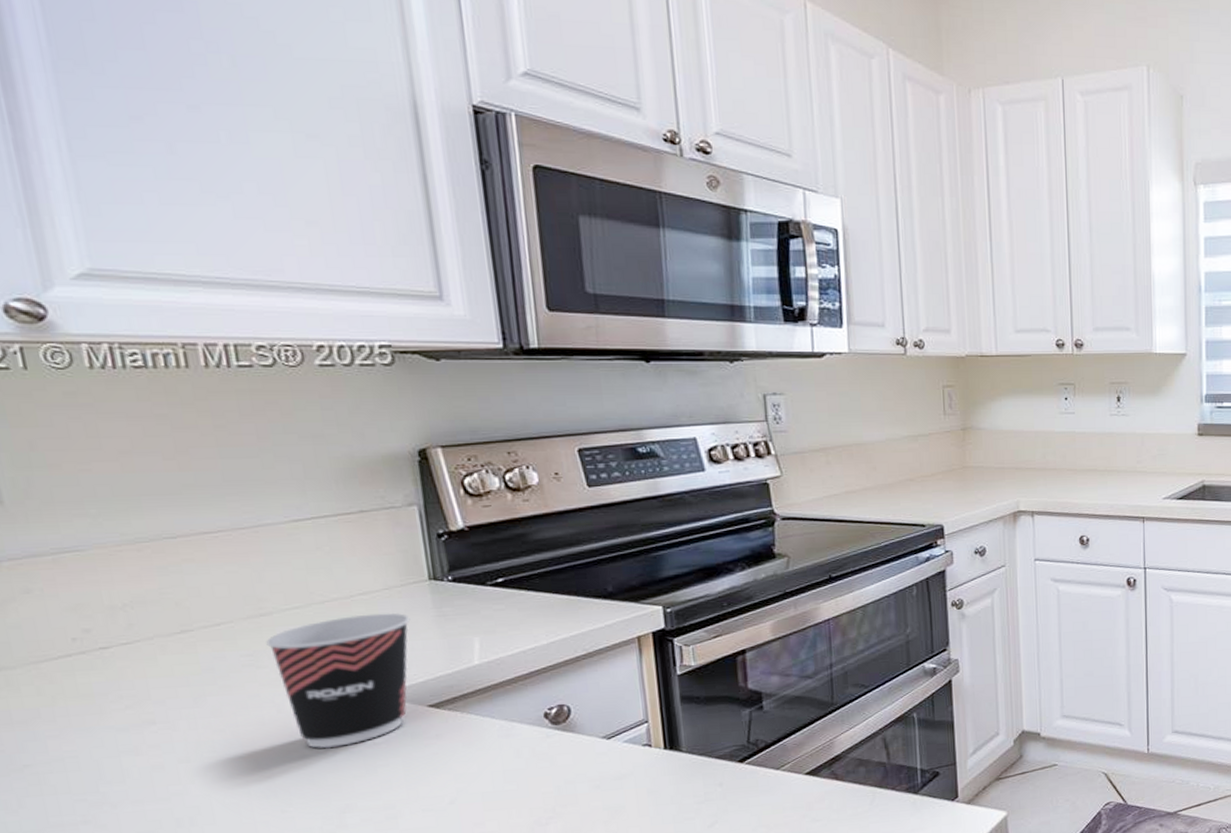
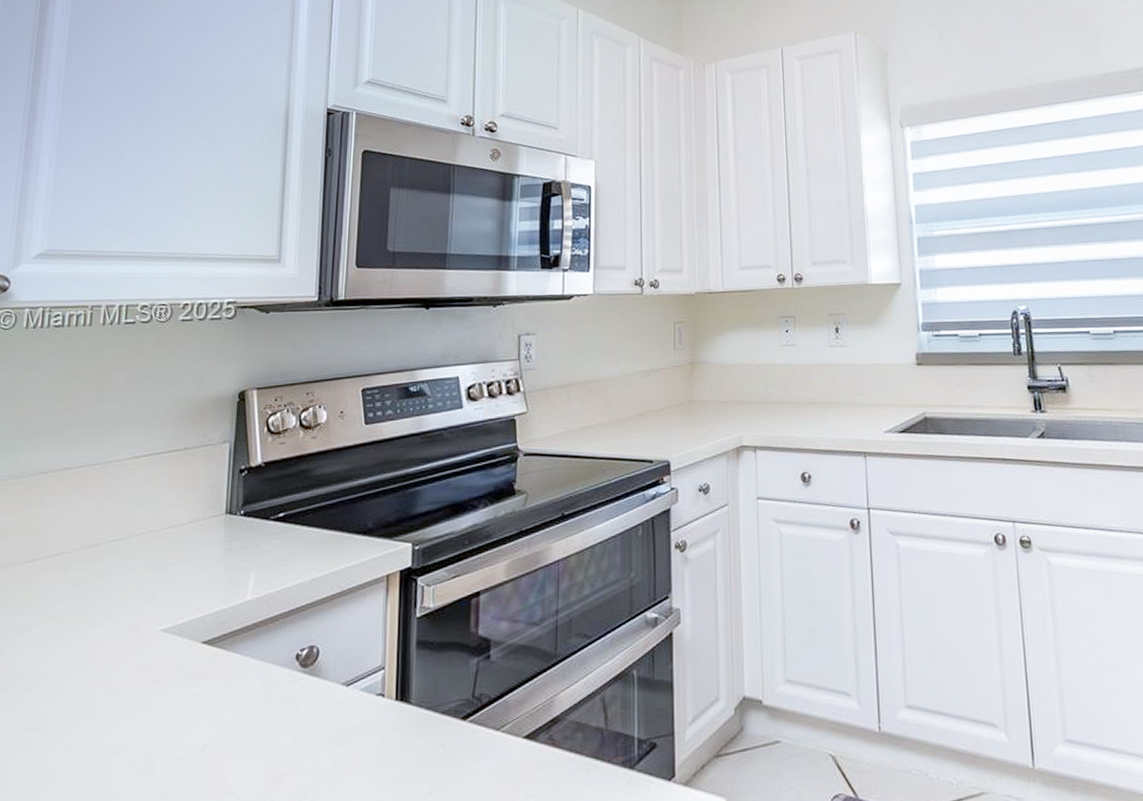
cup: present [266,613,411,749] -> none [90,546,204,684]

